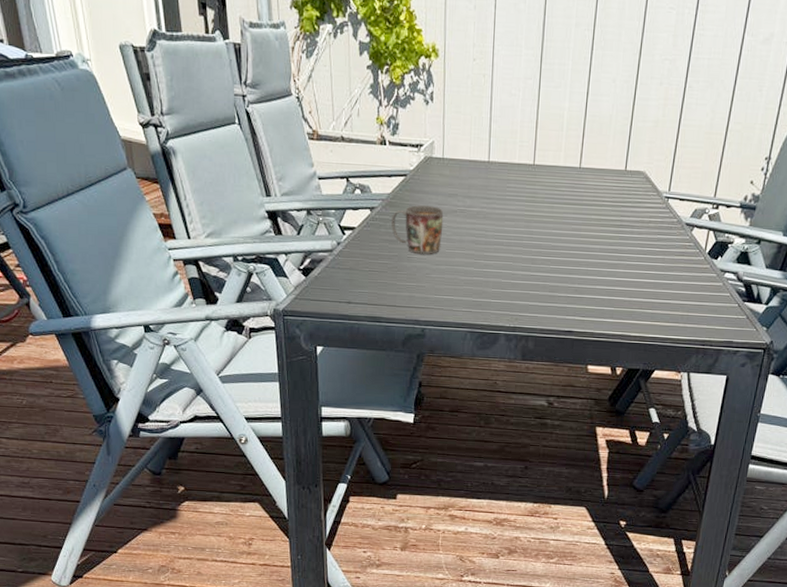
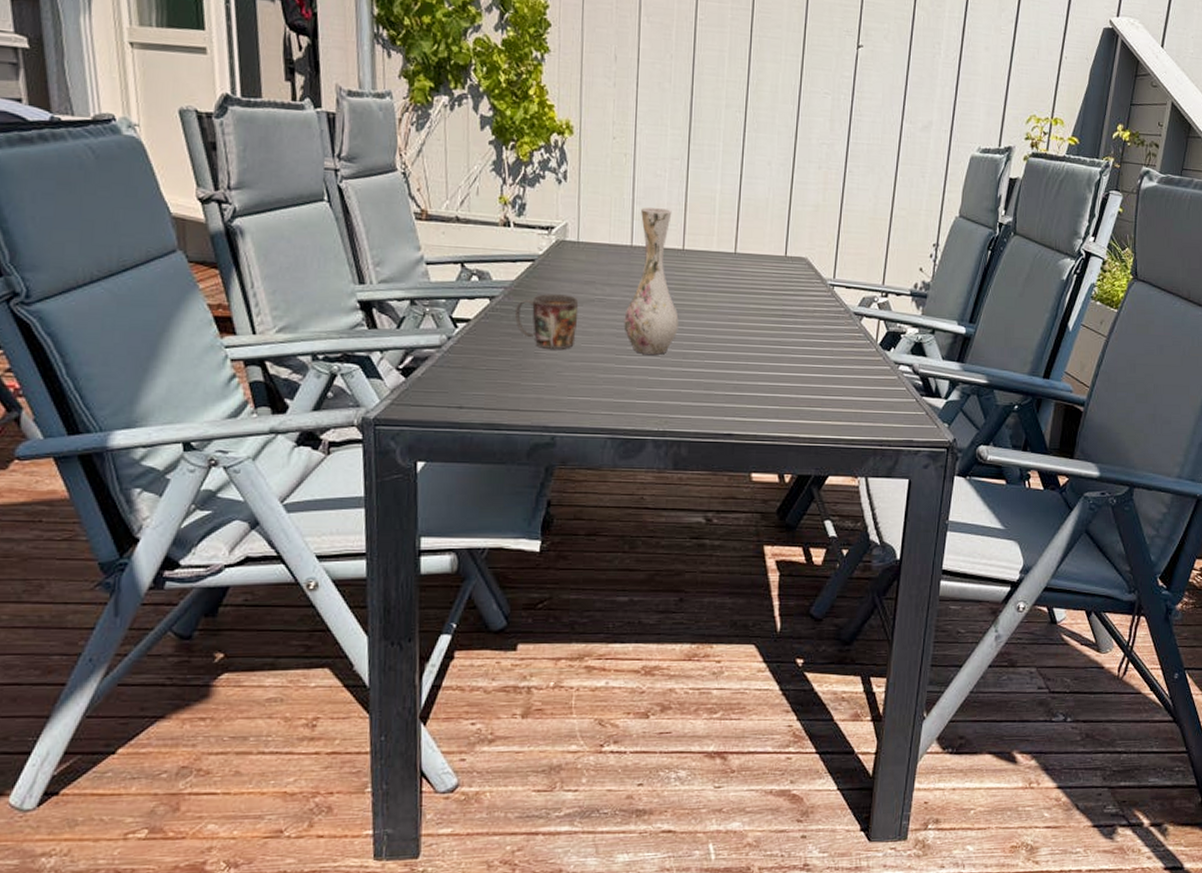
vase: none [481,125,529,260] -> present [624,207,679,355]

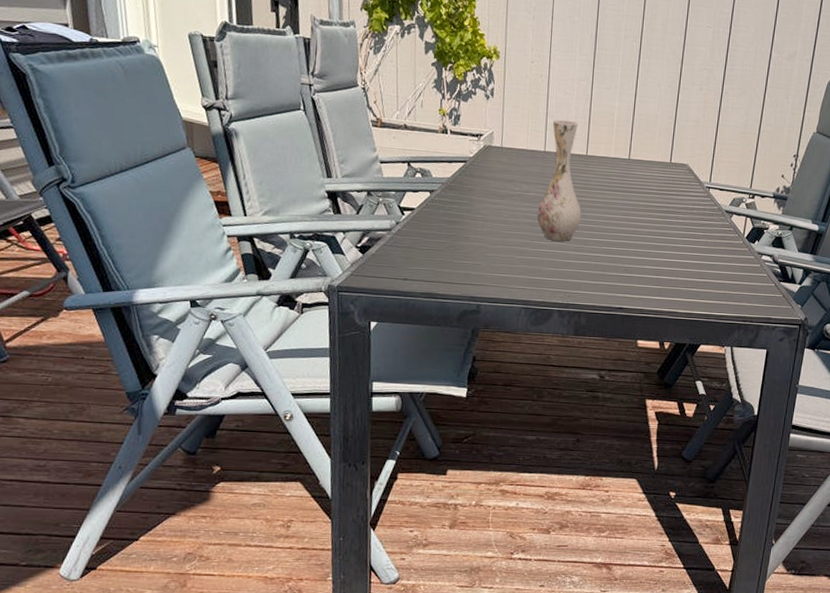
mug: present [515,294,579,350] -> none [450,189,501,235]

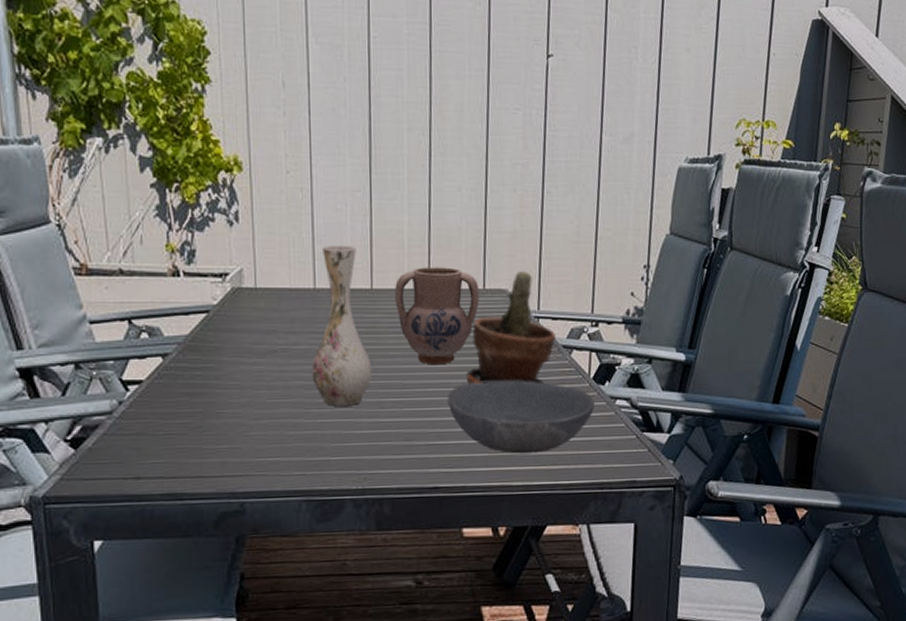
pitcher: none [603,142,667,217] -> present [394,267,480,365]
bowl: none [635,232,746,290] -> present [447,381,595,454]
potted plant: none [651,151,721,238] -> present [466,270,555,385]

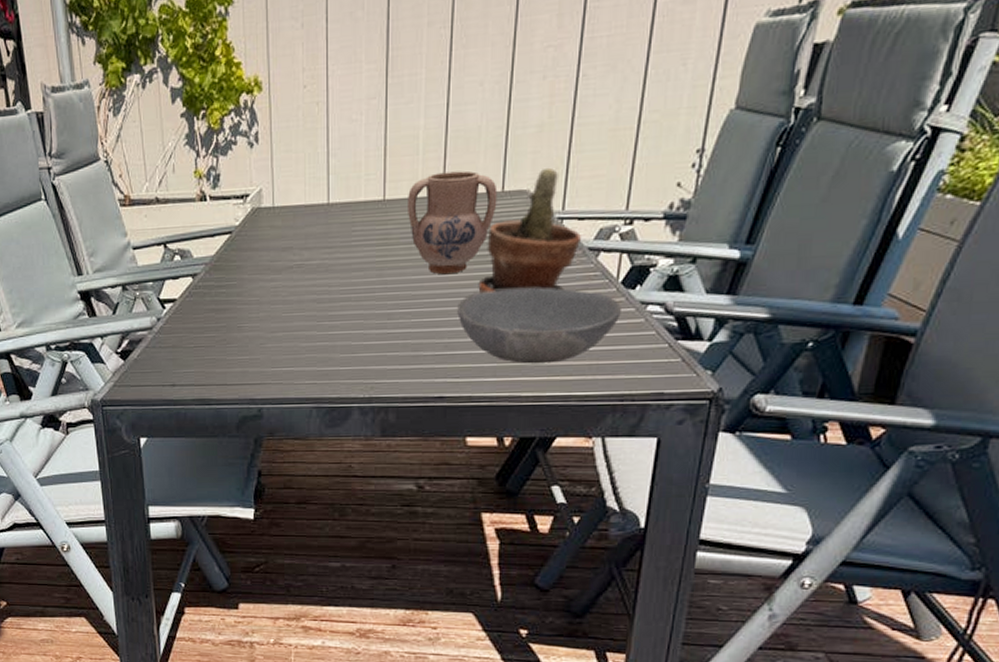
vase: present [311,244,372,406] -> none [324,156,382,319]

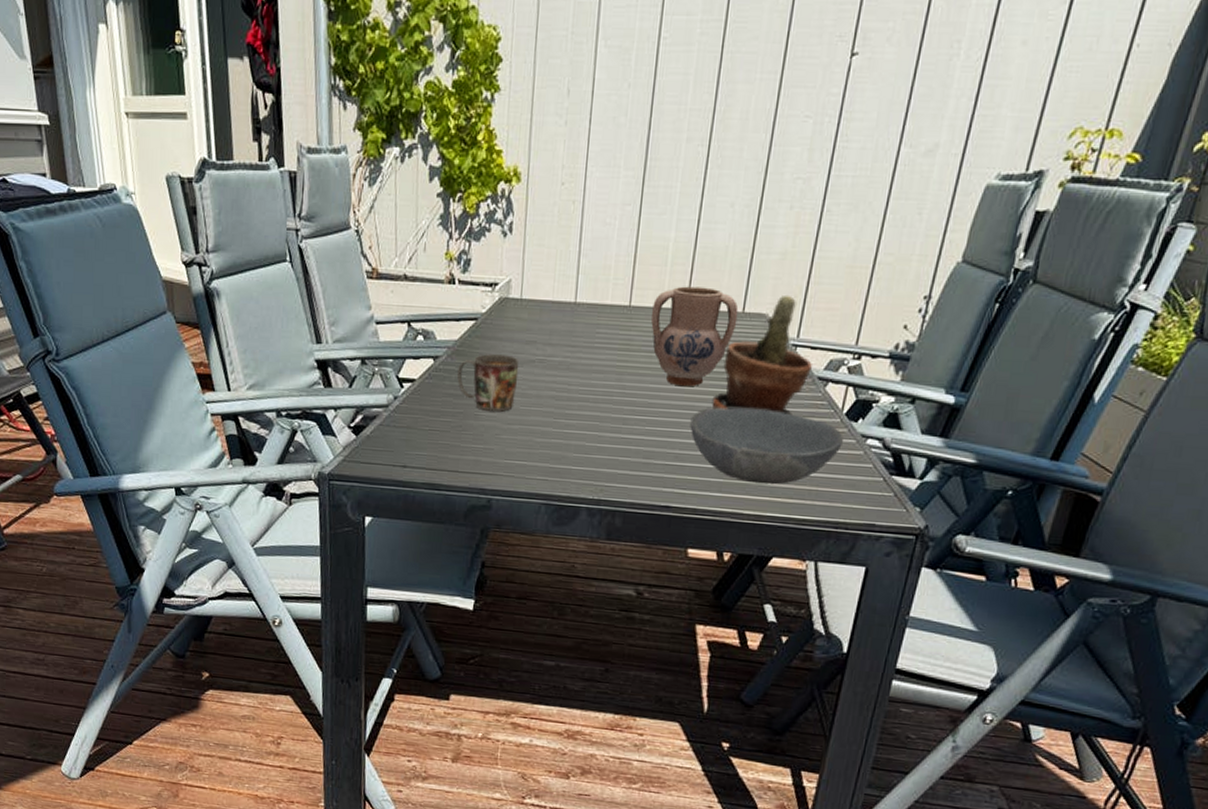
mug: none [217,264,278,323] -> present [457,354,519,412]

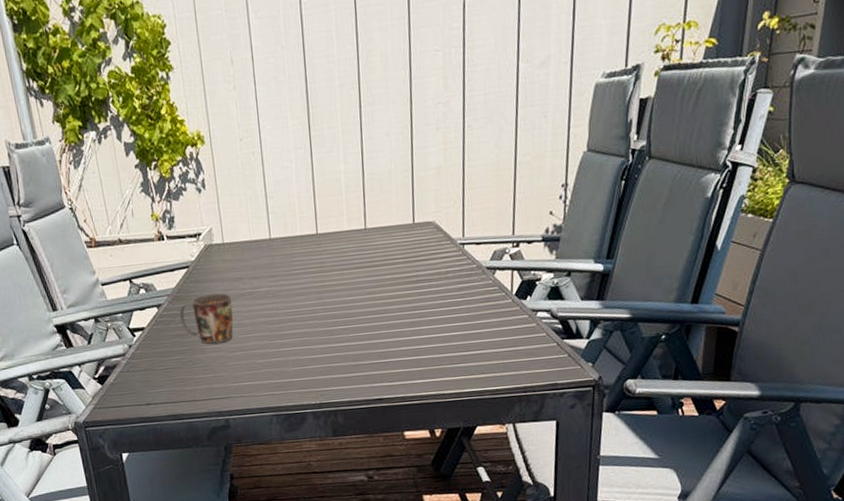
pitcher: present [651,286,739,387] -> none [336,207,410,295]
bowl: present [690,407,843,485] -> none [386,301,517,367]
potted plant: present [711,294,812,415] -> none [401,202,480,310]

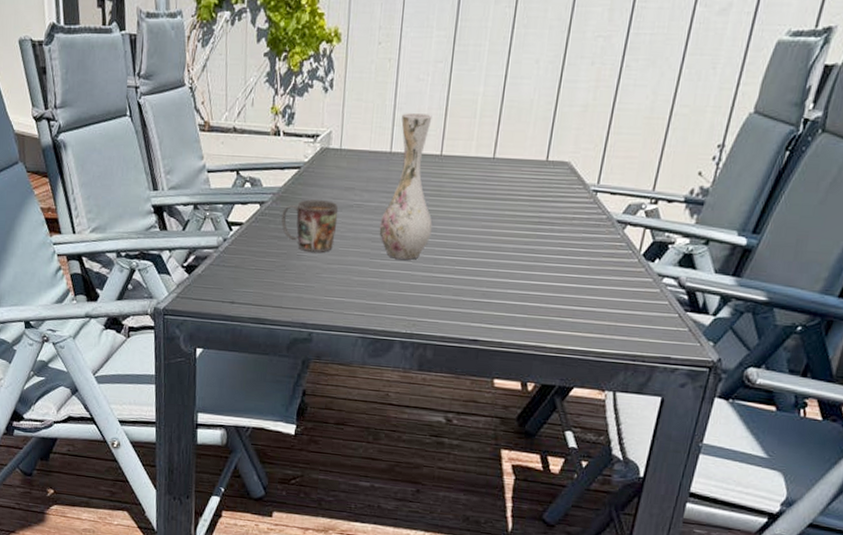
vase: none [272,198,322,337] -> present [379,112,433,260]

